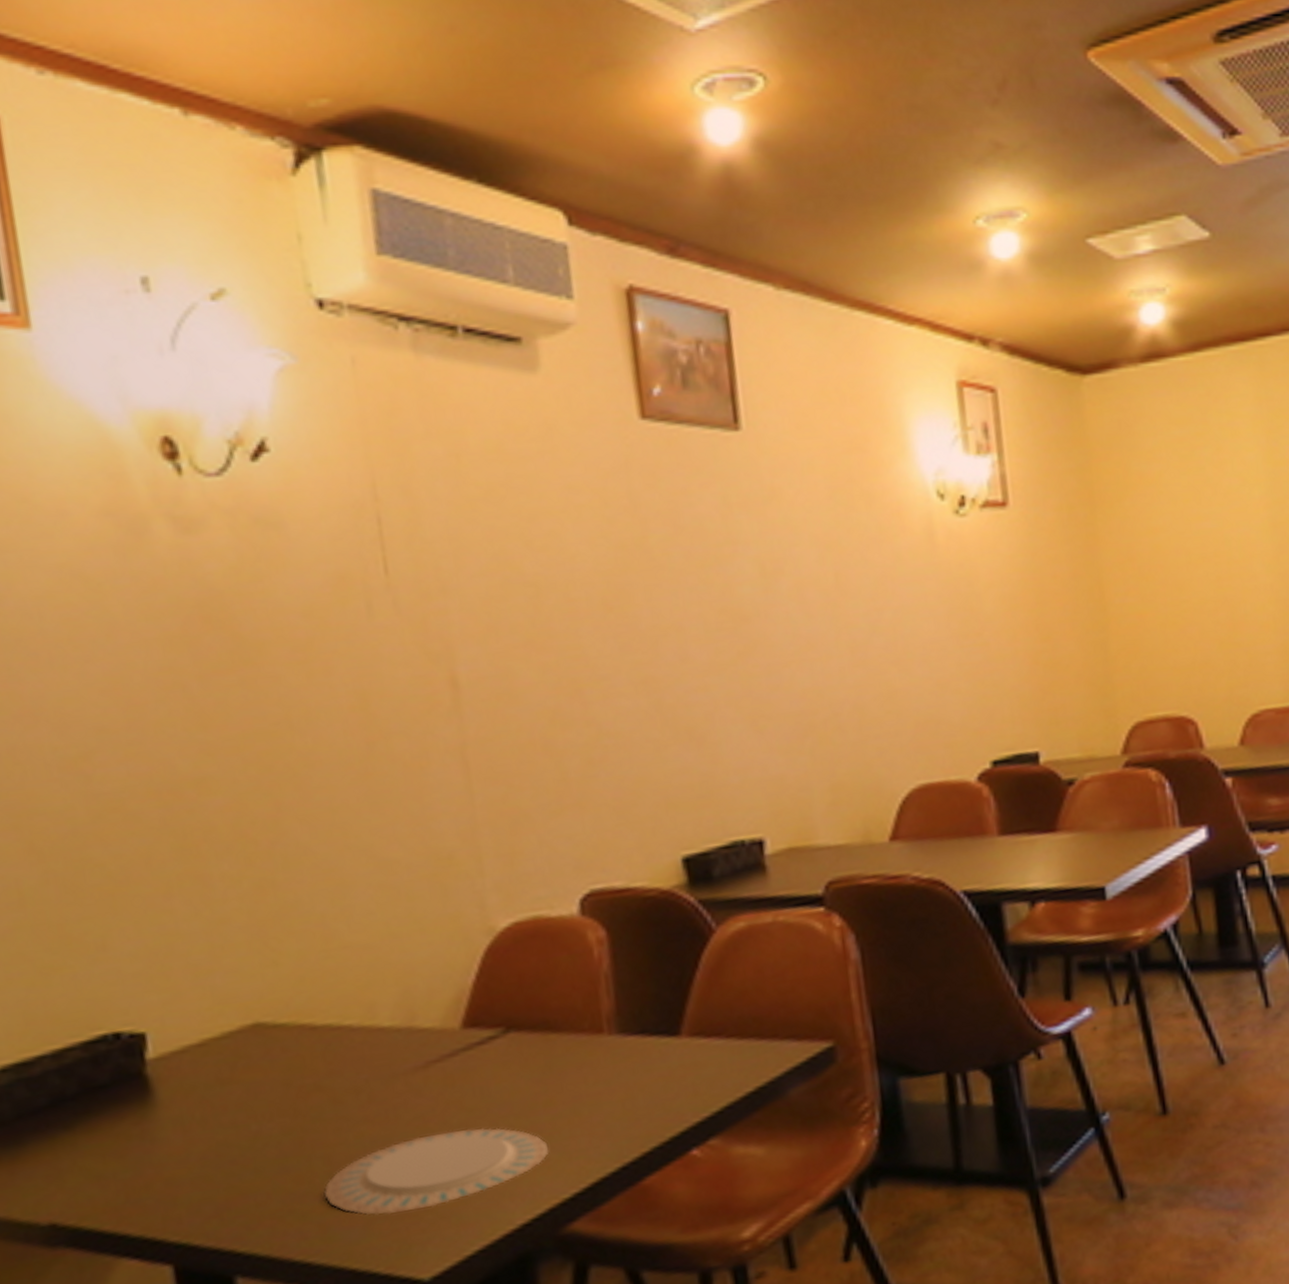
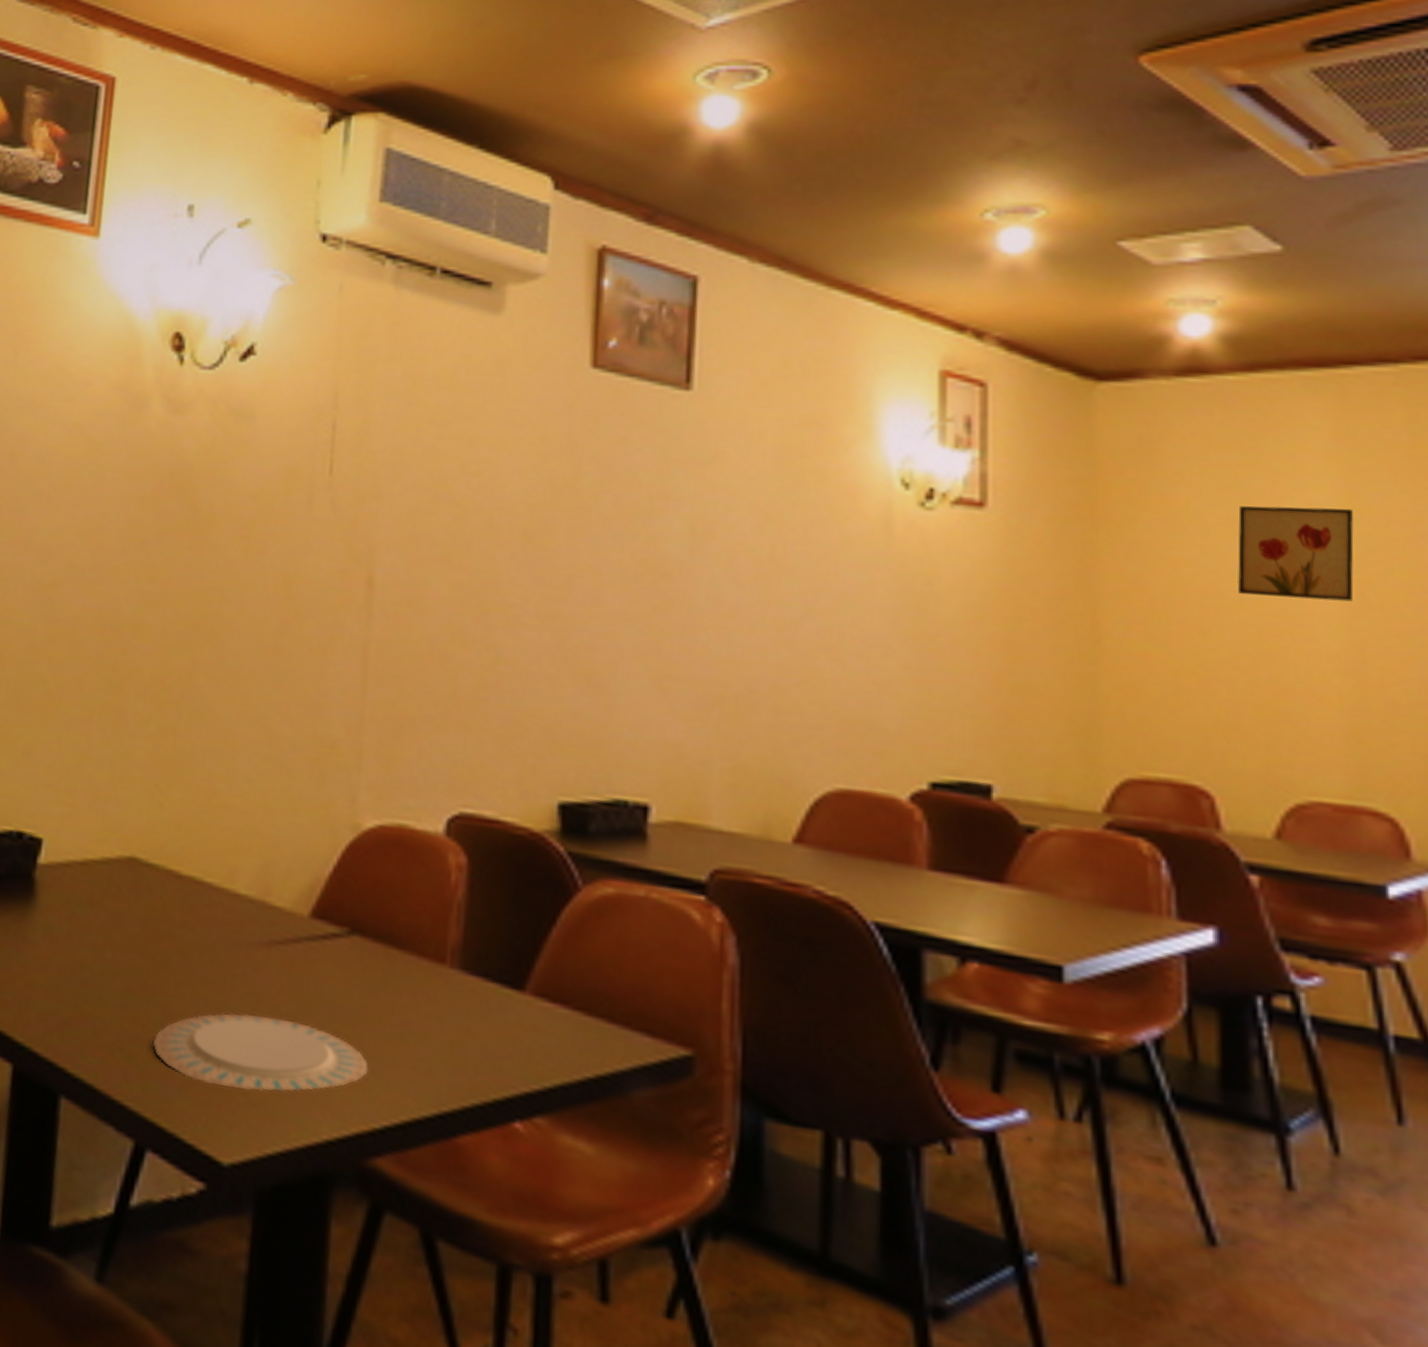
wall art: none [1196,462,1278,549] -> present [1238,506,1354,602]

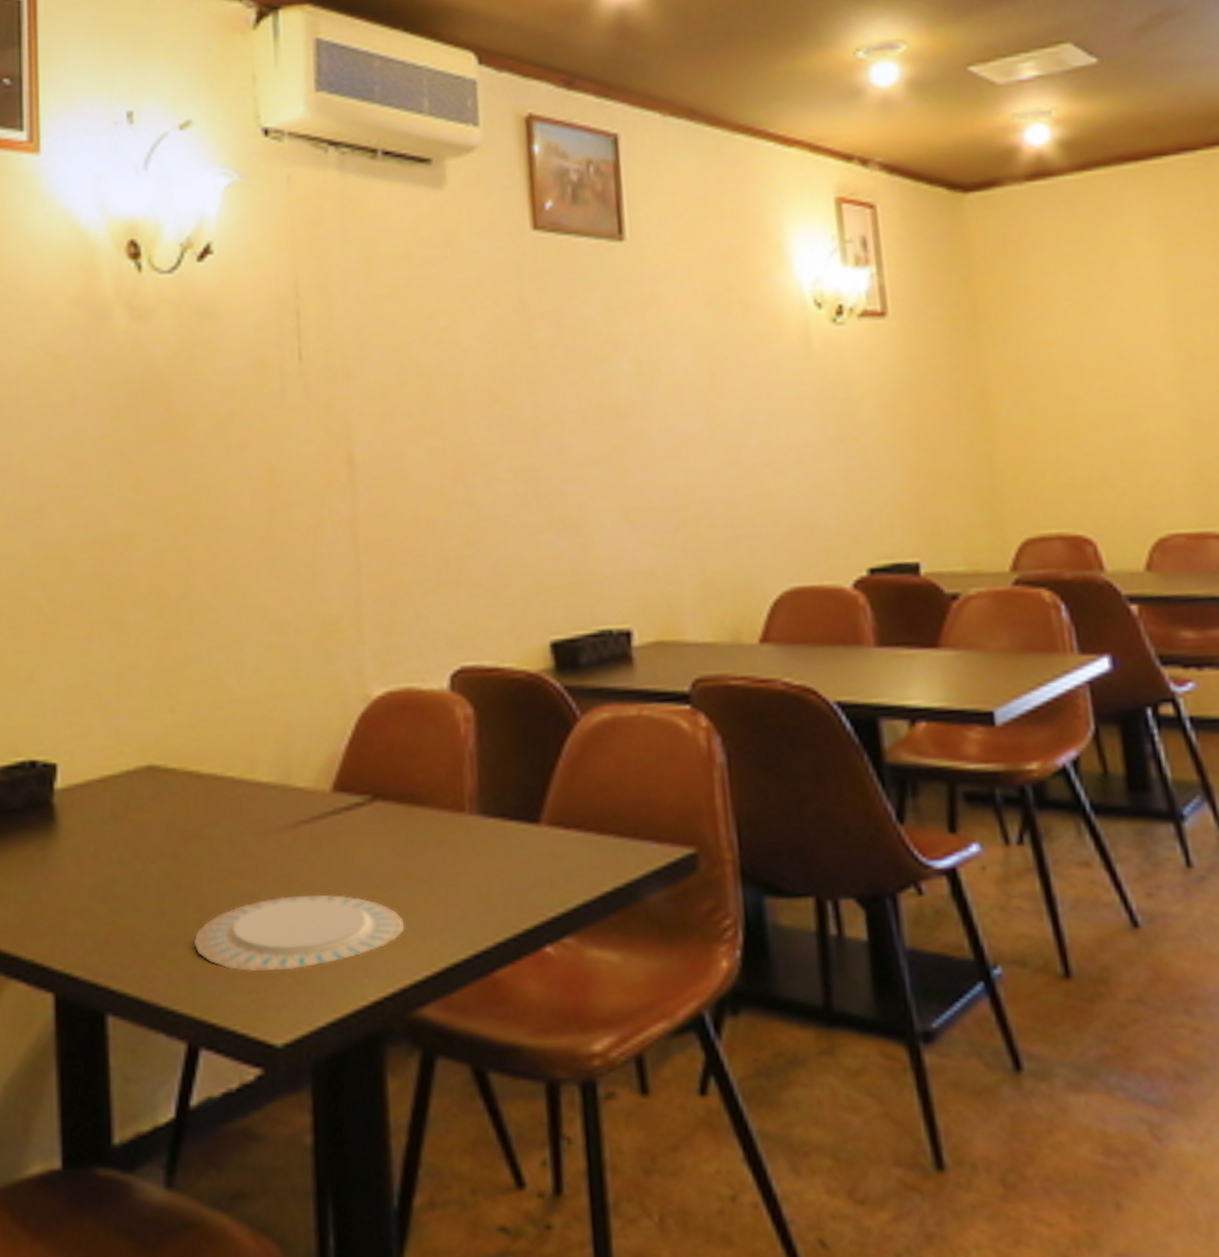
wall art: present [1238,506,1354,602] -> none [1088,279,1183,364]

